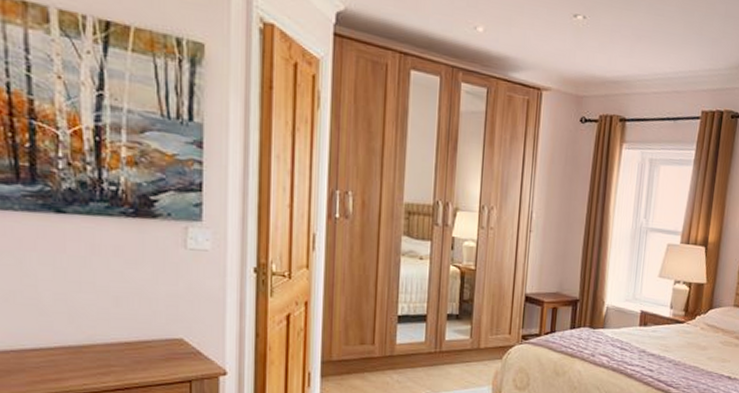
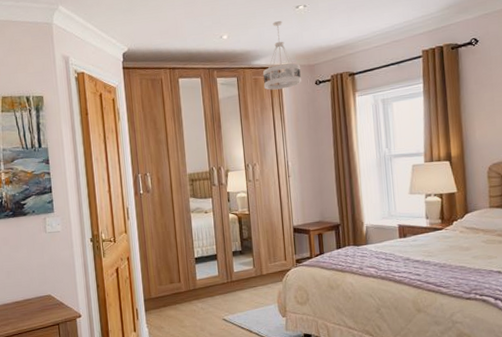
ceiling light fixture: none [518,27,566,119] -> present [262,21,301,90]

